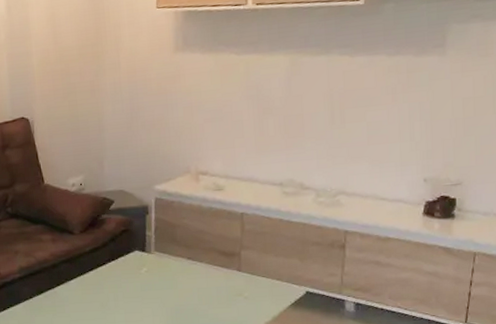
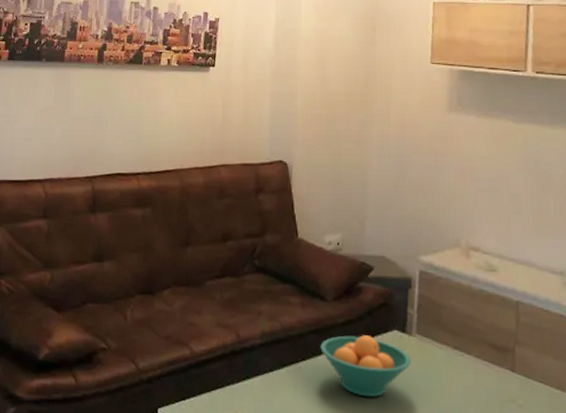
fruit bowl: none [71,258,151,308] -> present [320,335,411,398]

